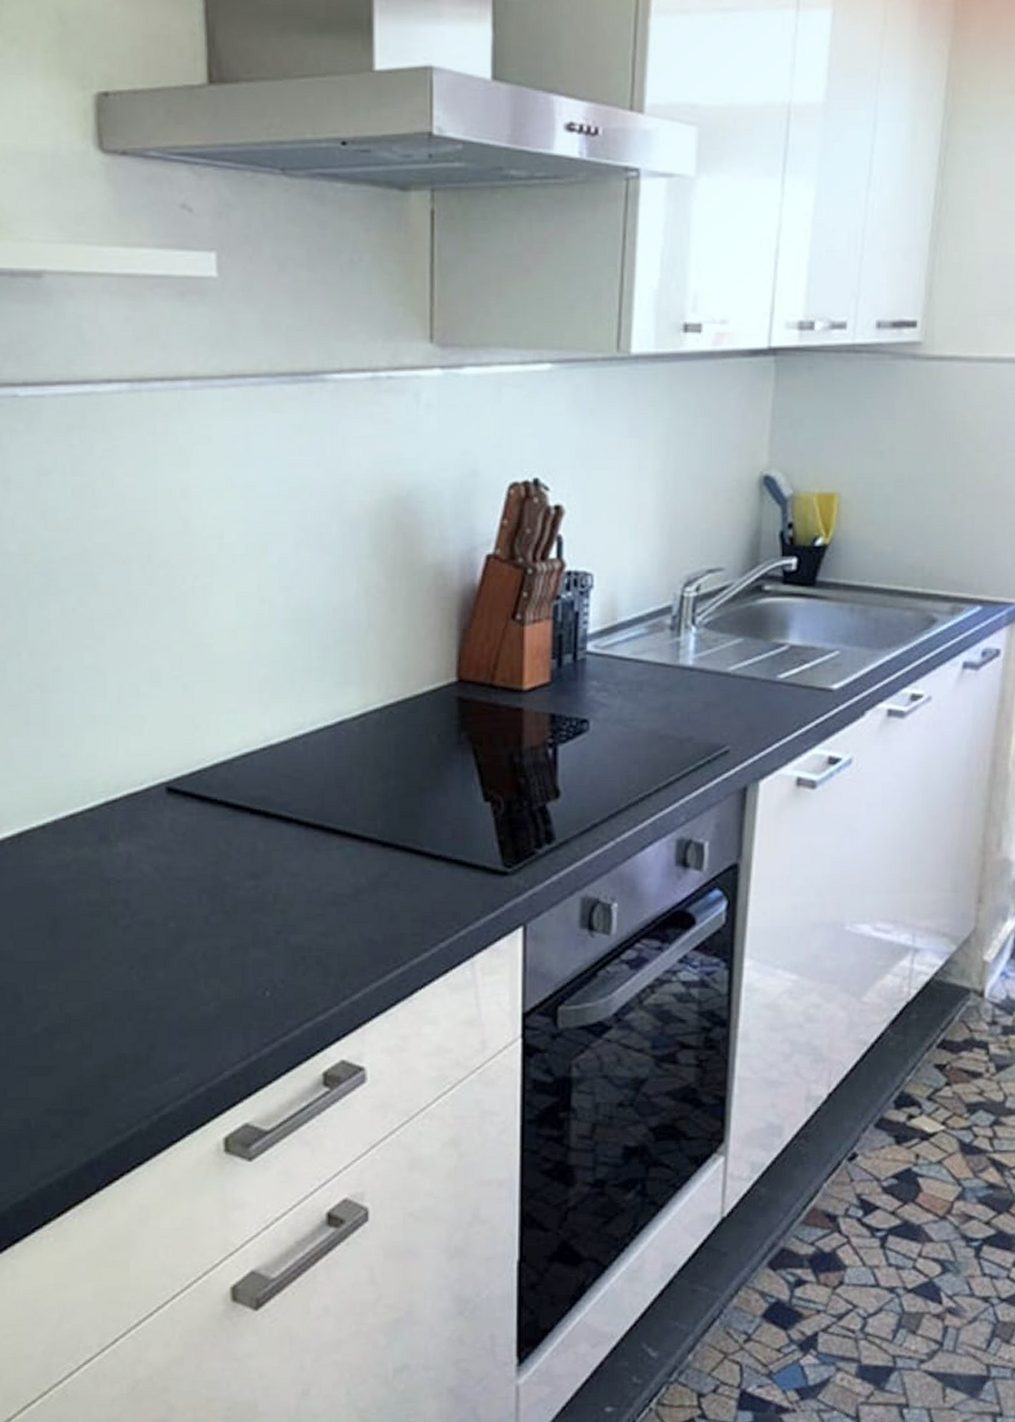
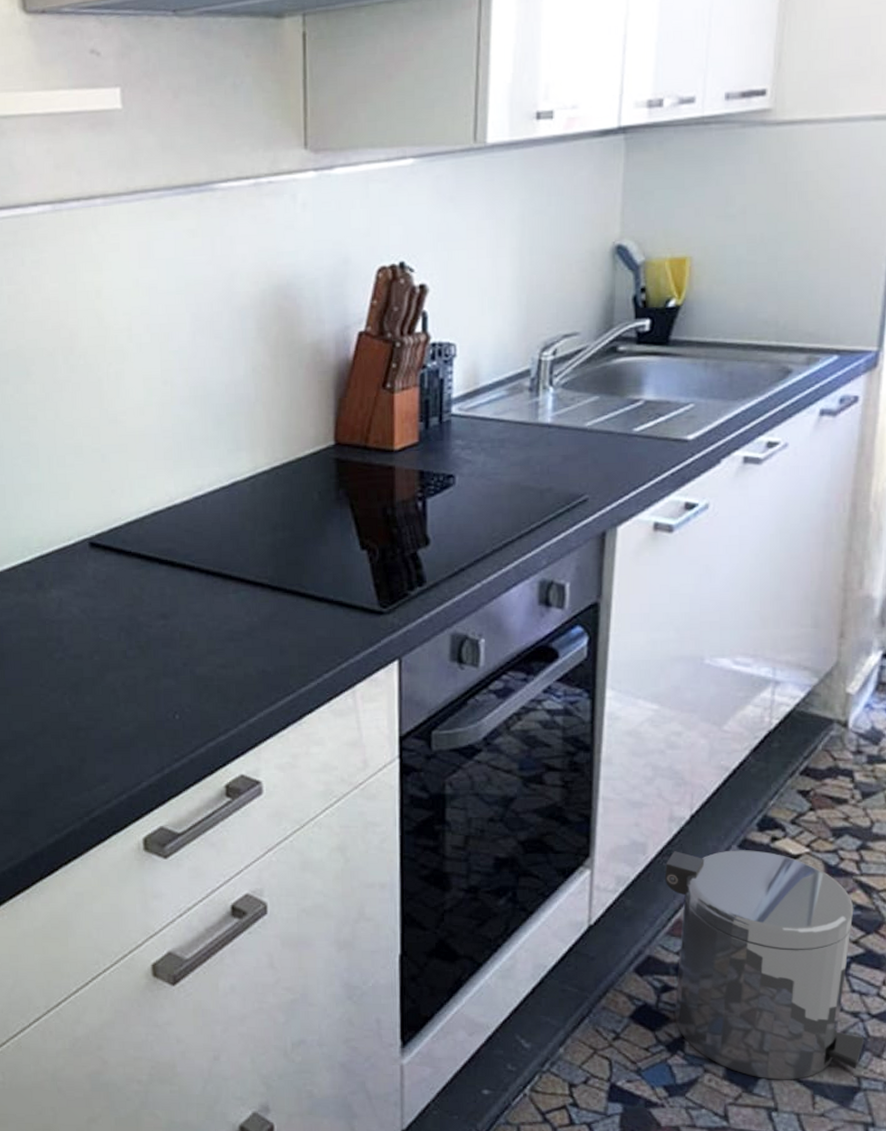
trash can: none [800,1129,994,1374] -> present [664,850,865,1080]

